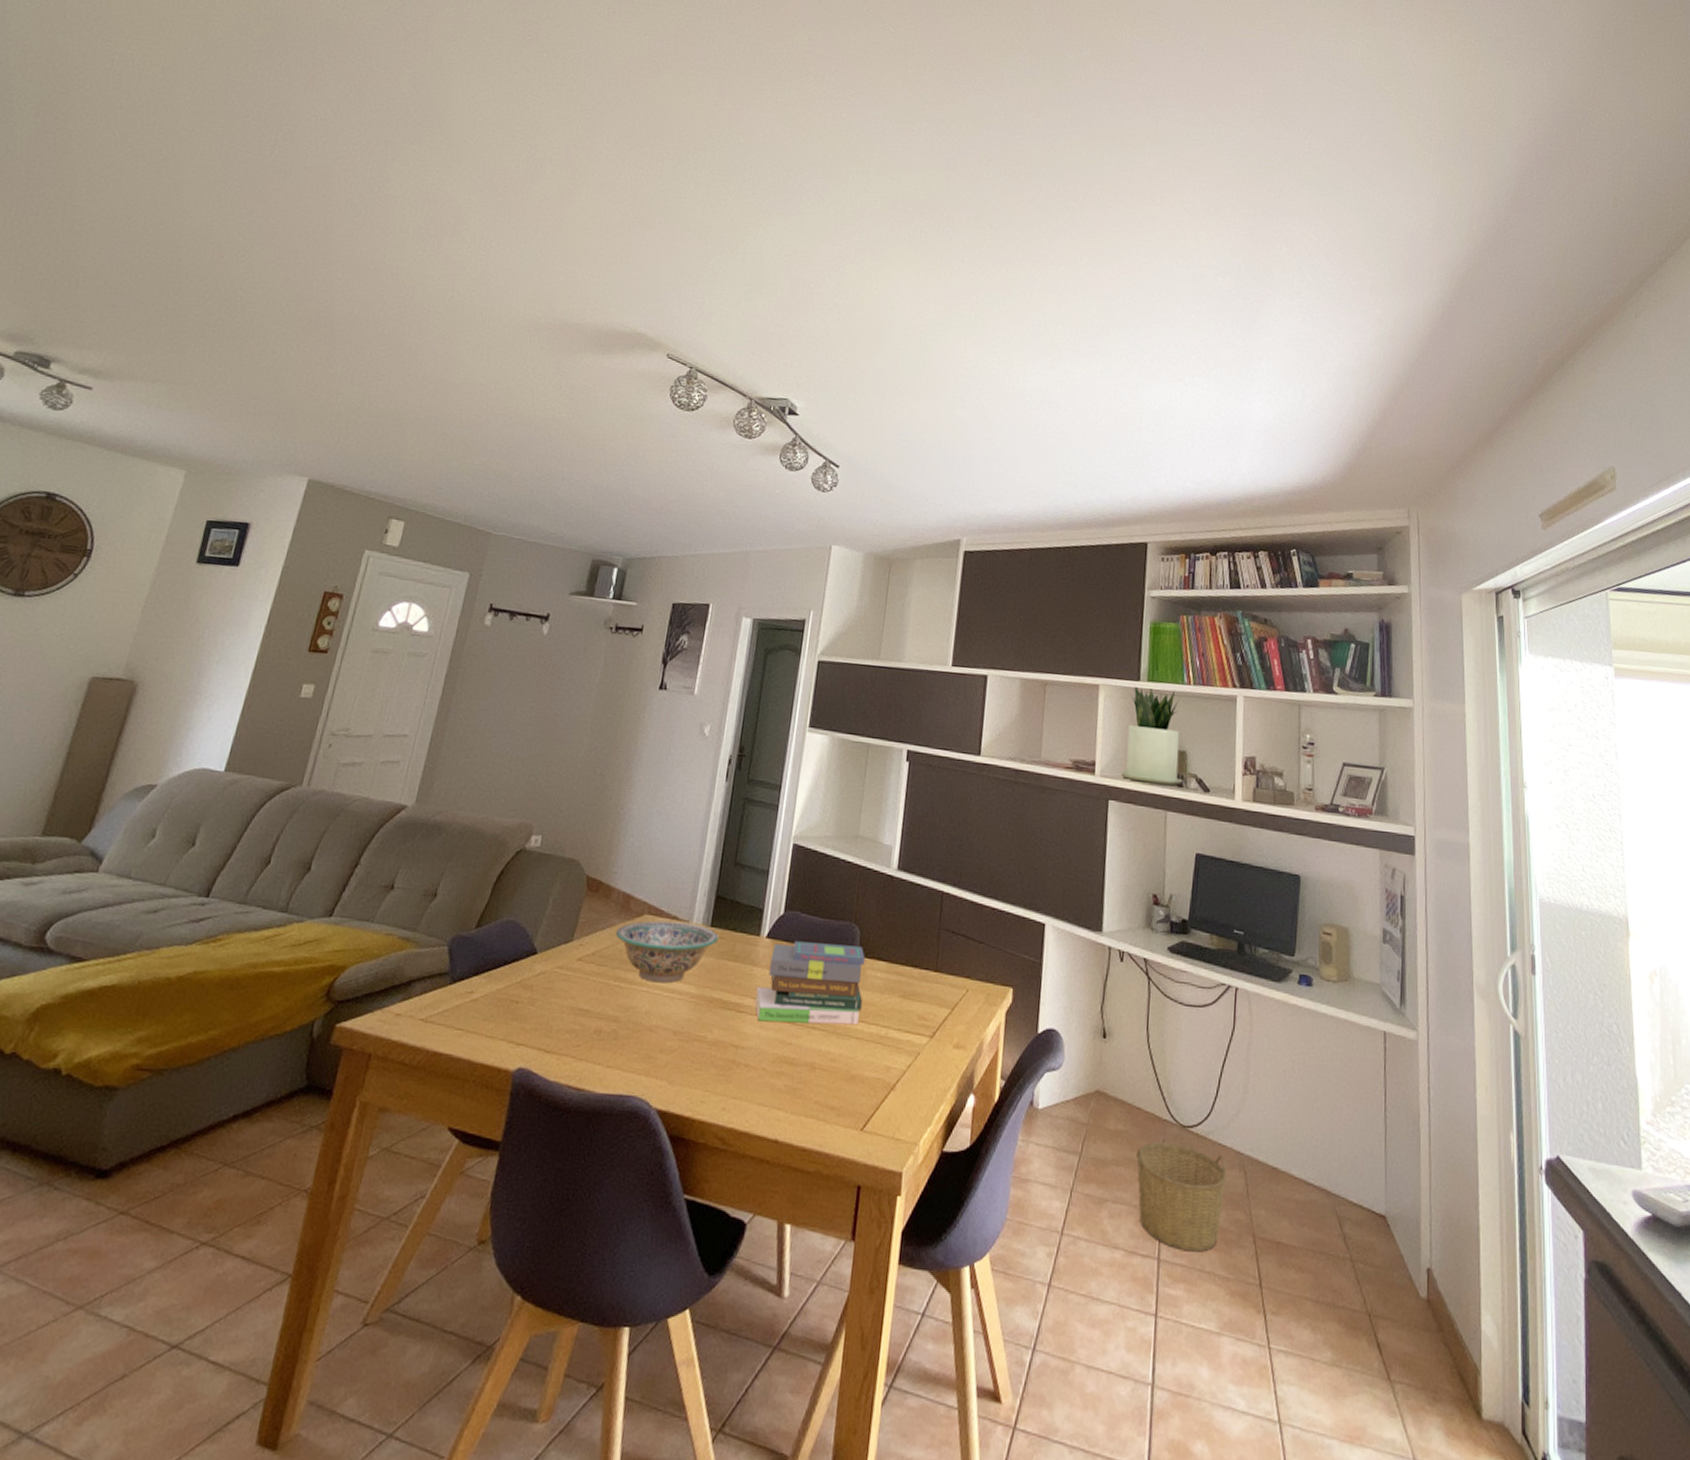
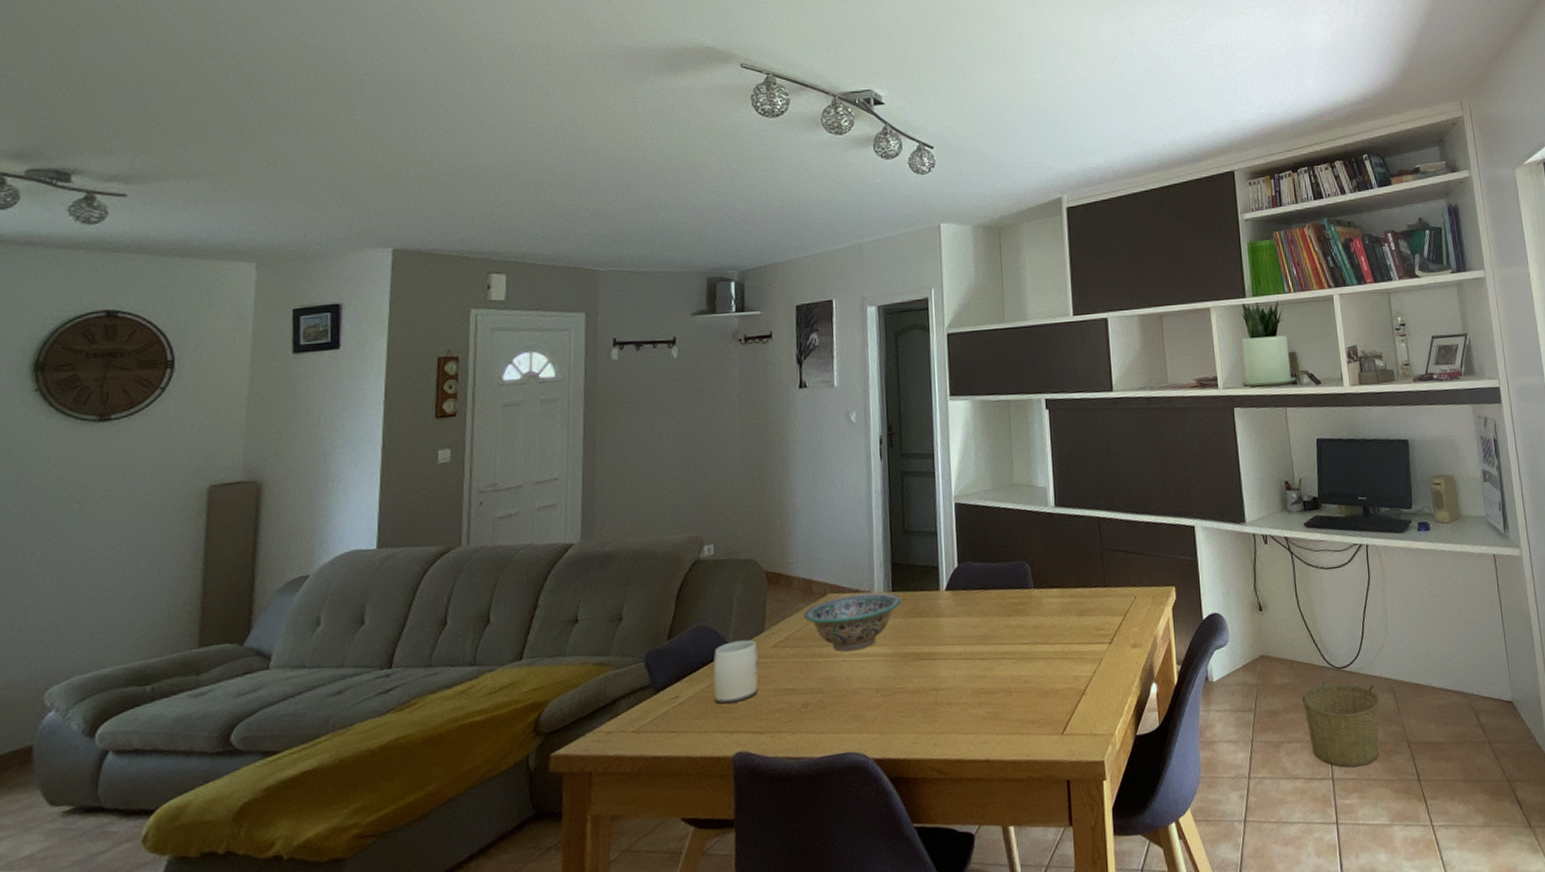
mug: none [508,944,563,1012] -> present [713,639,759,704]
books: present [754,941,865,1026] -> none [944,580,1043,664]

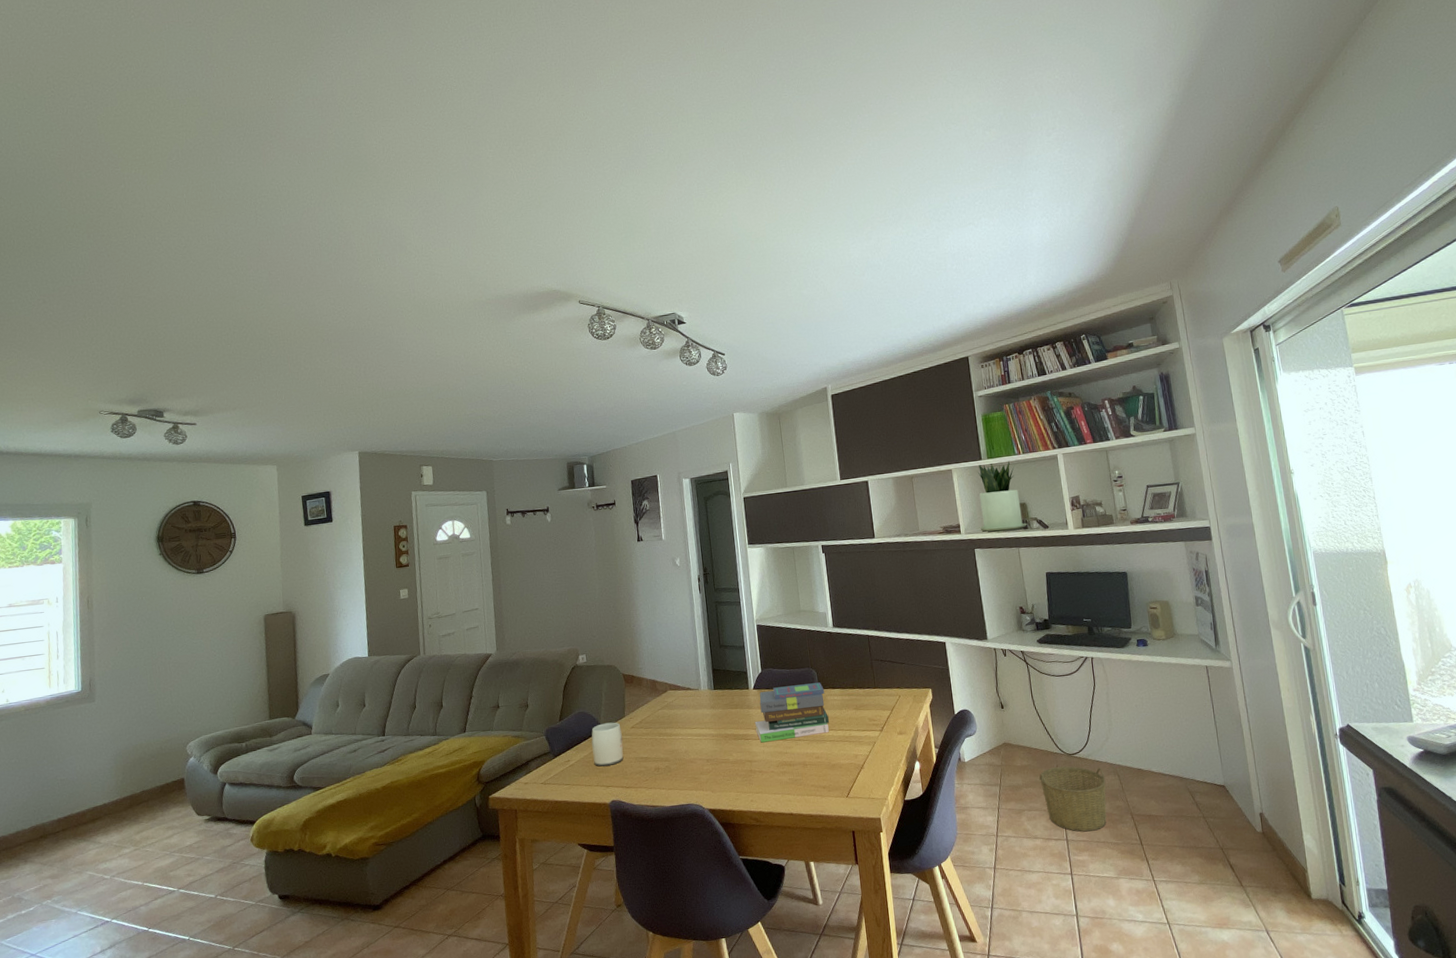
decorative bowl: present [804,592,902,652] -> none [652,690,721,732]
books: none [944,580,1043,664] -> present [754,682,829,743]

